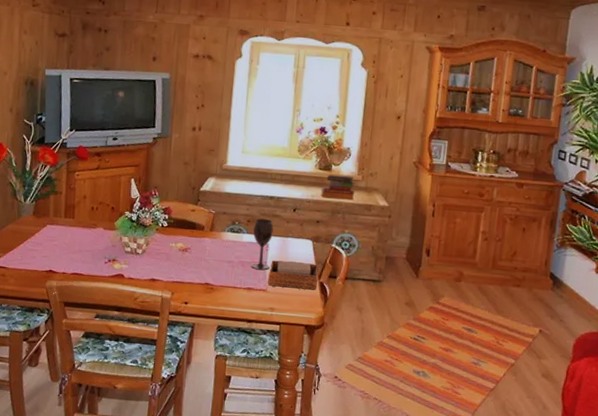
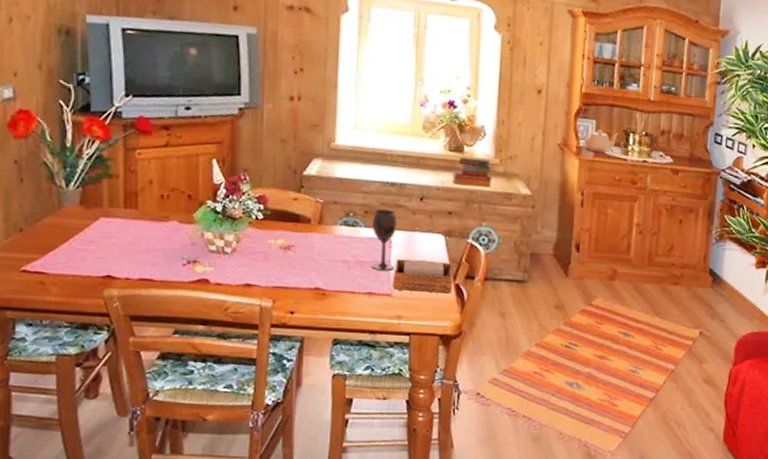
teapot: none [435,149,469,170] -> present [582,130,619,154]

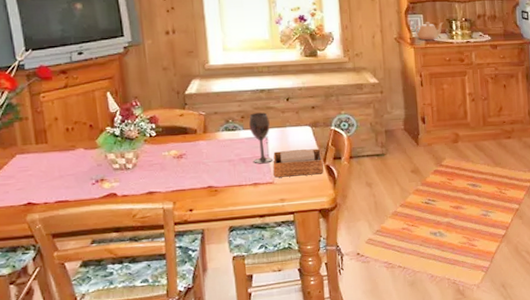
books: present [452,156,492,187] -> none [310,59,344,83]

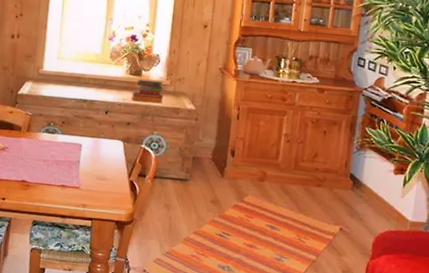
wine glass: present [248,112,273,164] -> none [65,120,87,169]
napkin holder: present [273,148,324,178] -> none [81,159,129,188]
books: none [310,59,344,83] -> present [131,79,164,103]

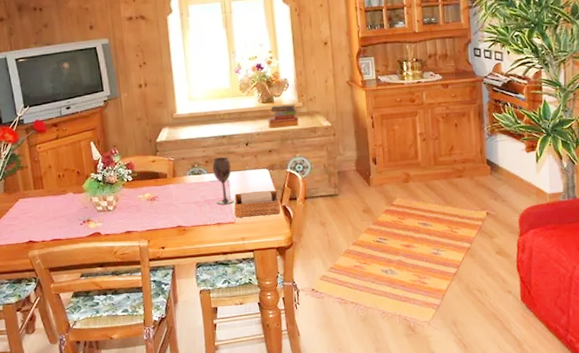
wine glass: none [65,120,87,169] -> present [212,157,234,205]
napkin holder: none [81,159,129,188] -> present [234,190,280,218]
teapot: present [239,56,272,76] -> none [365,64,394,83]

